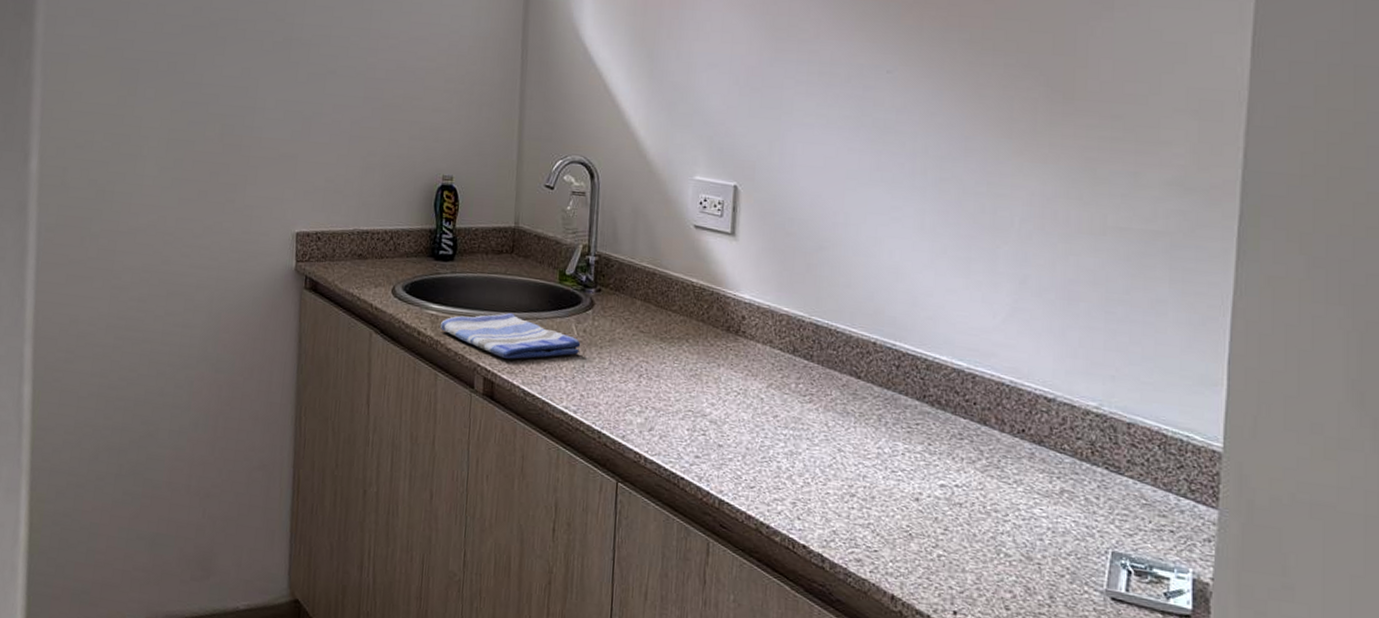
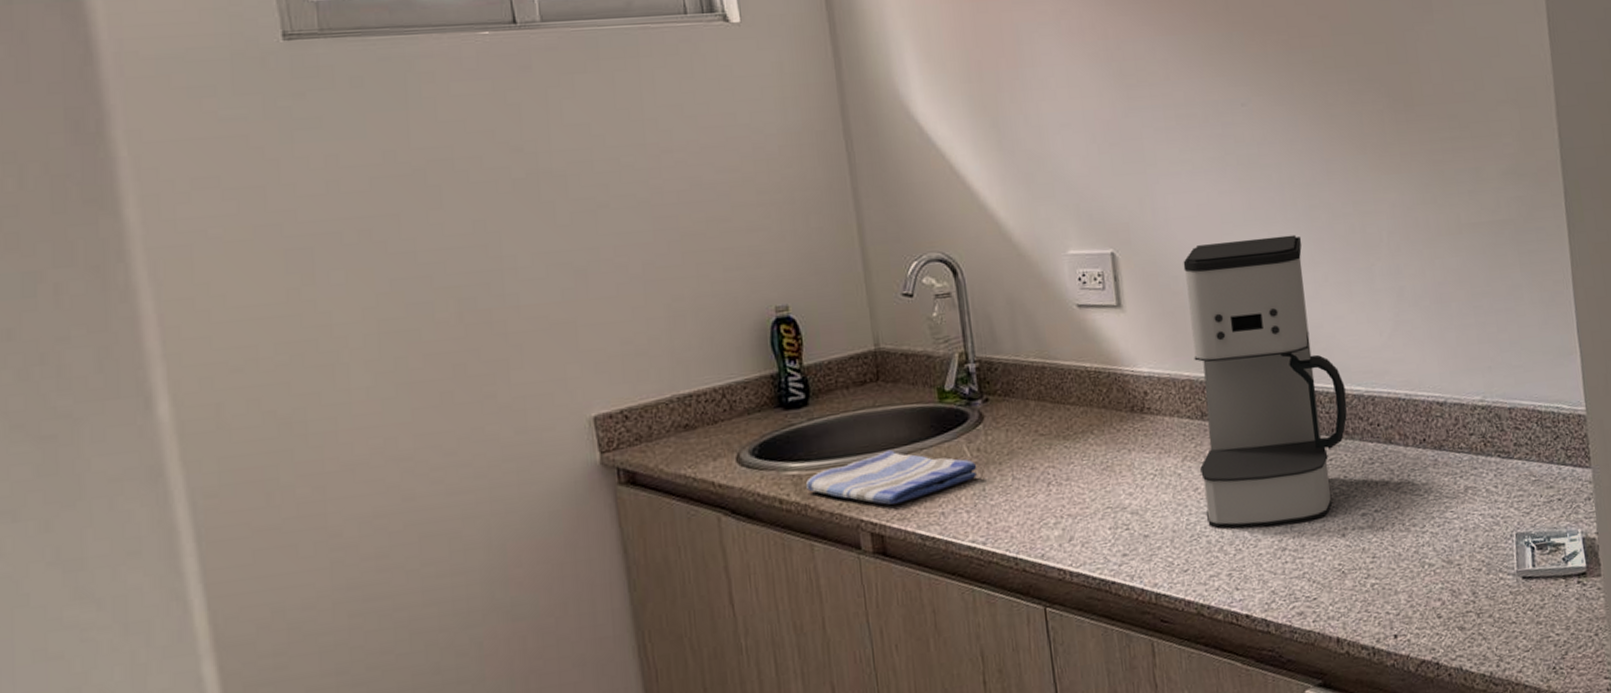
coffee maker: none [780,194,946,477] -> present [1183,234,1347,529]

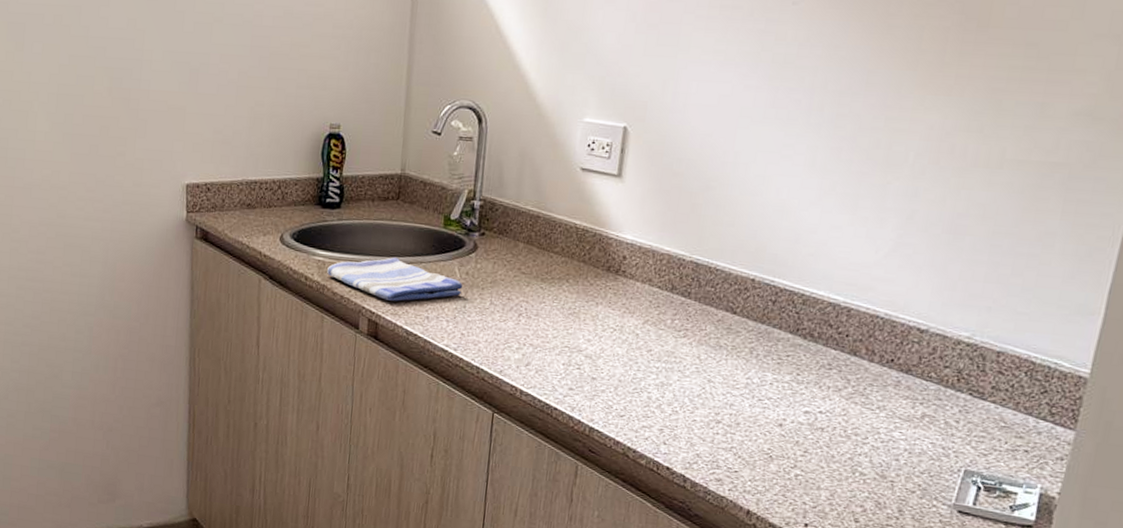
coffee maker: present [1183,234,1347,529] -> none [652,134,823,405]

